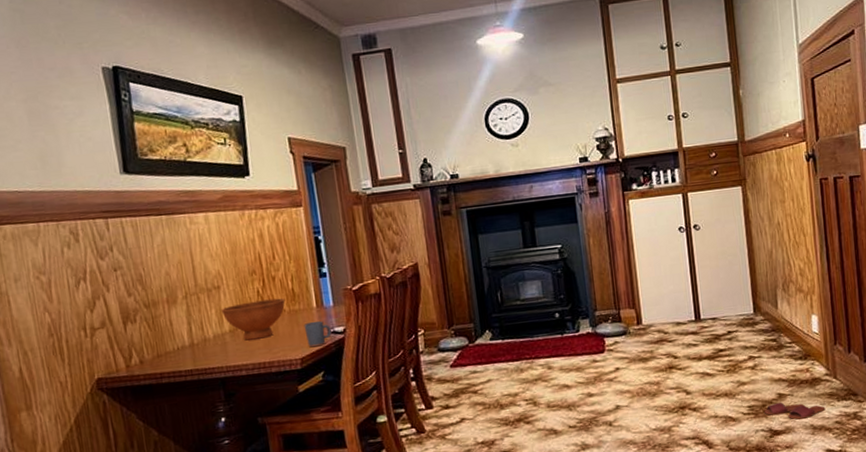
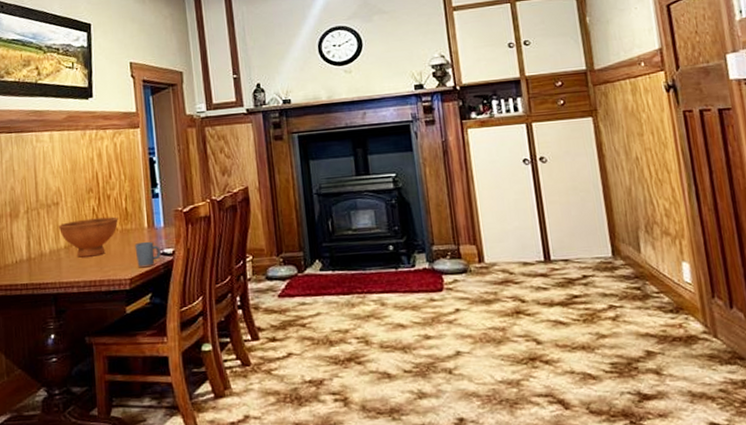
slippers: present [764,402,826,420] -> none [630,361,706,384]

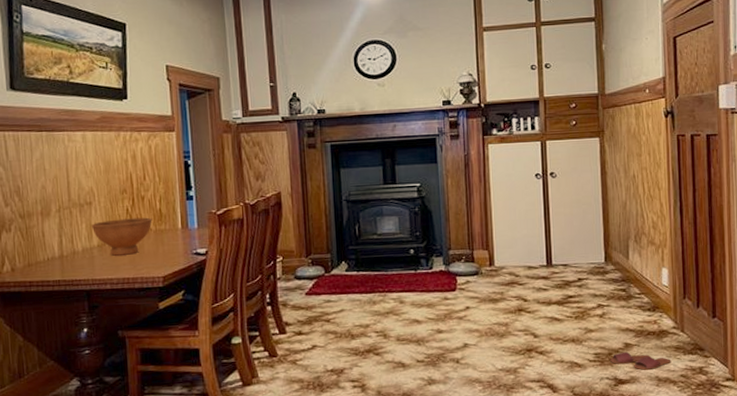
mug: present [134,241,161,268] -> none [168,241,194,267]
slippers: none [630,361,706,384] -> present [610,351,672,370]

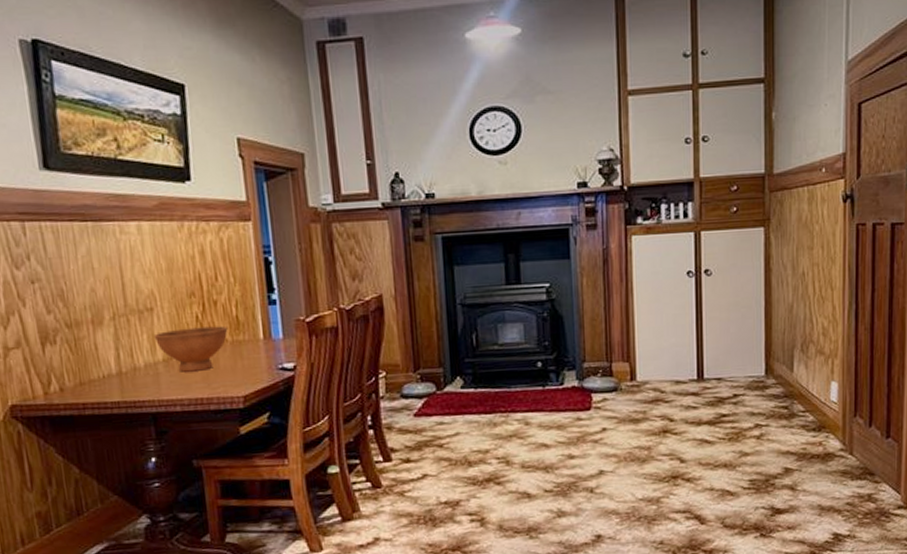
slippers: present [610,351,672,370] -> none [767,477,837,498]

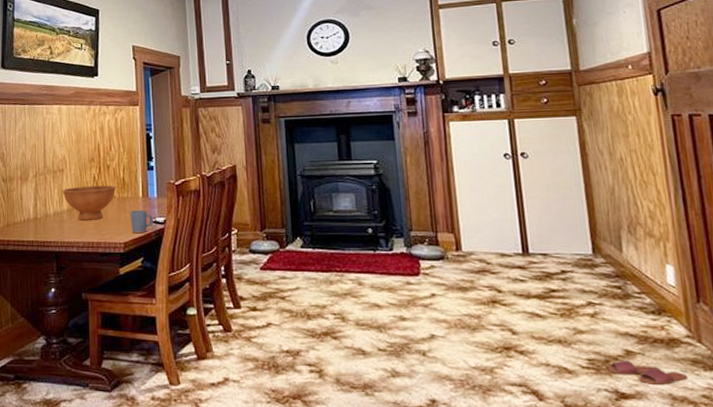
mug: none [248,354,280,385] -> present [130,209,153,234]
slippers: none [767,477,837,498] -> present [608,360,688,385]

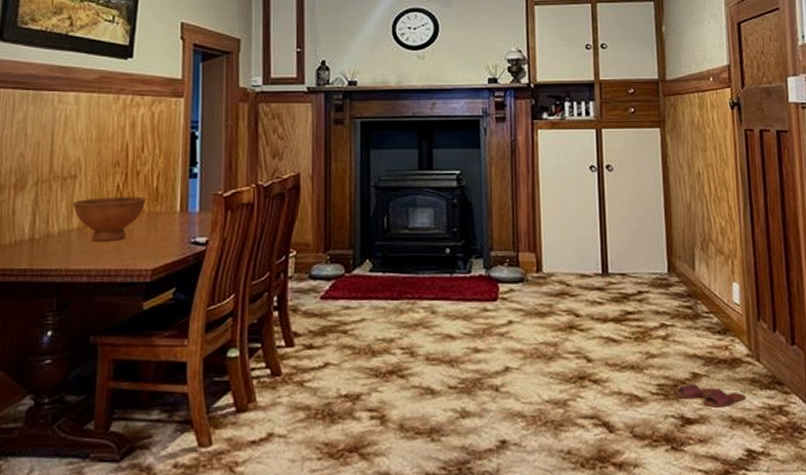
mug: present [130,209,153,234] -> none [162,227,192,258]

